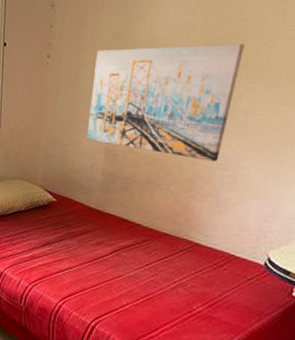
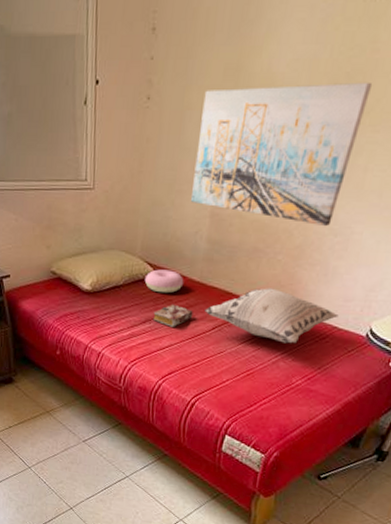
cushion: none [44,197,82,219] -> present [144,269,184,294]
book: none [52,229,91,251] -> present [153,304,193,327]
decorative pillow: none [102,216,234,270] -> present [205,288,339,344]

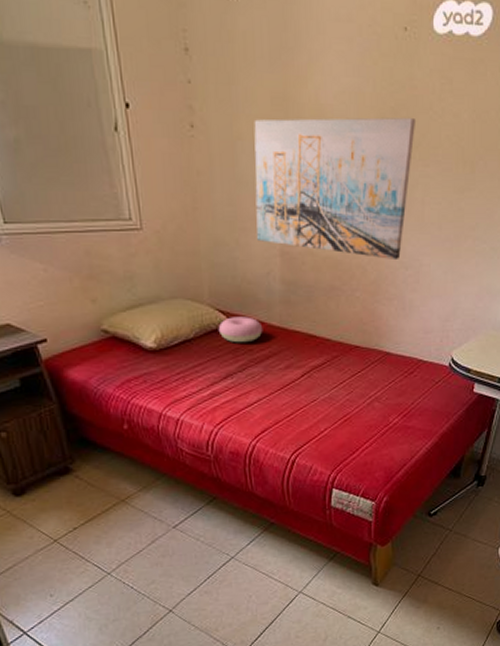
book: present [153,304,193,327] -> none [234,354,278,380]
decorative pillow: present [205,288,339,344] -> none [290,327,422,383]

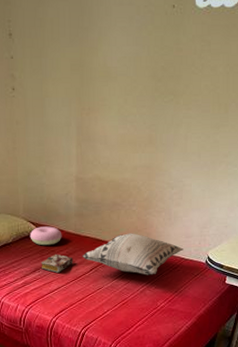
book: none [234,354,278,380] -> present [41,253,73,273]
wall art: present [254,117,415,261] -> none [58,73,180,182]
decorative pillow: none [290,327,422,383] -> present [82,233,184,275]

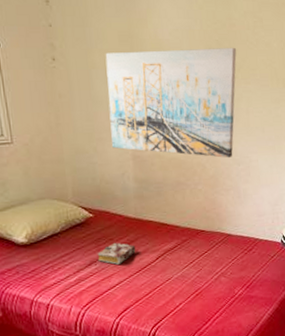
cushion: present [29,226,62,246] -> none [81,211,121,234]
wall art: none [58,73,180,182] -> present [105,47,237,159]
decorative pillow: present [82,233,184,275] -> none [146,214,257,260]

